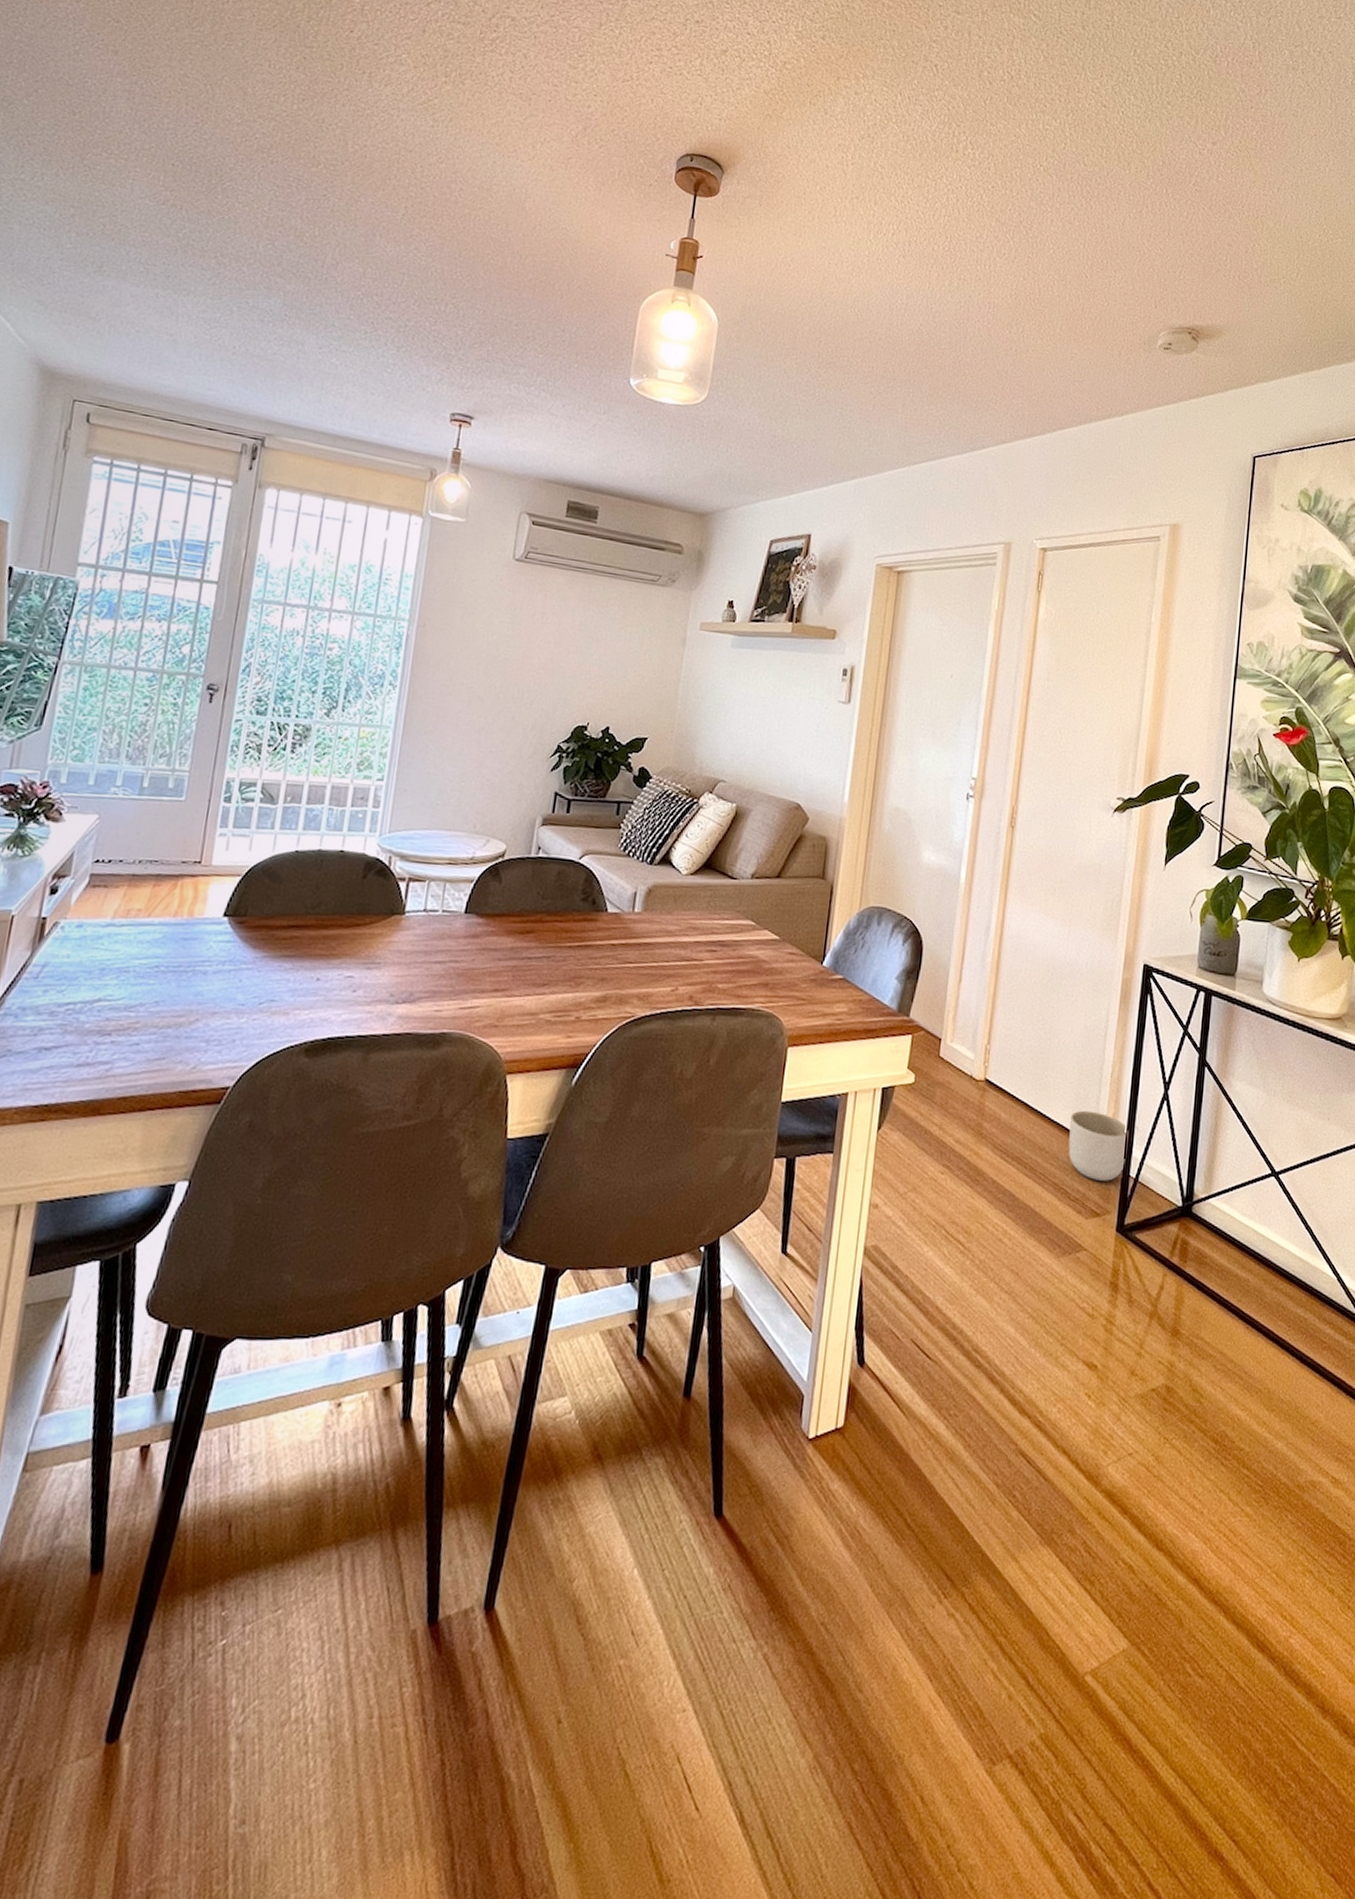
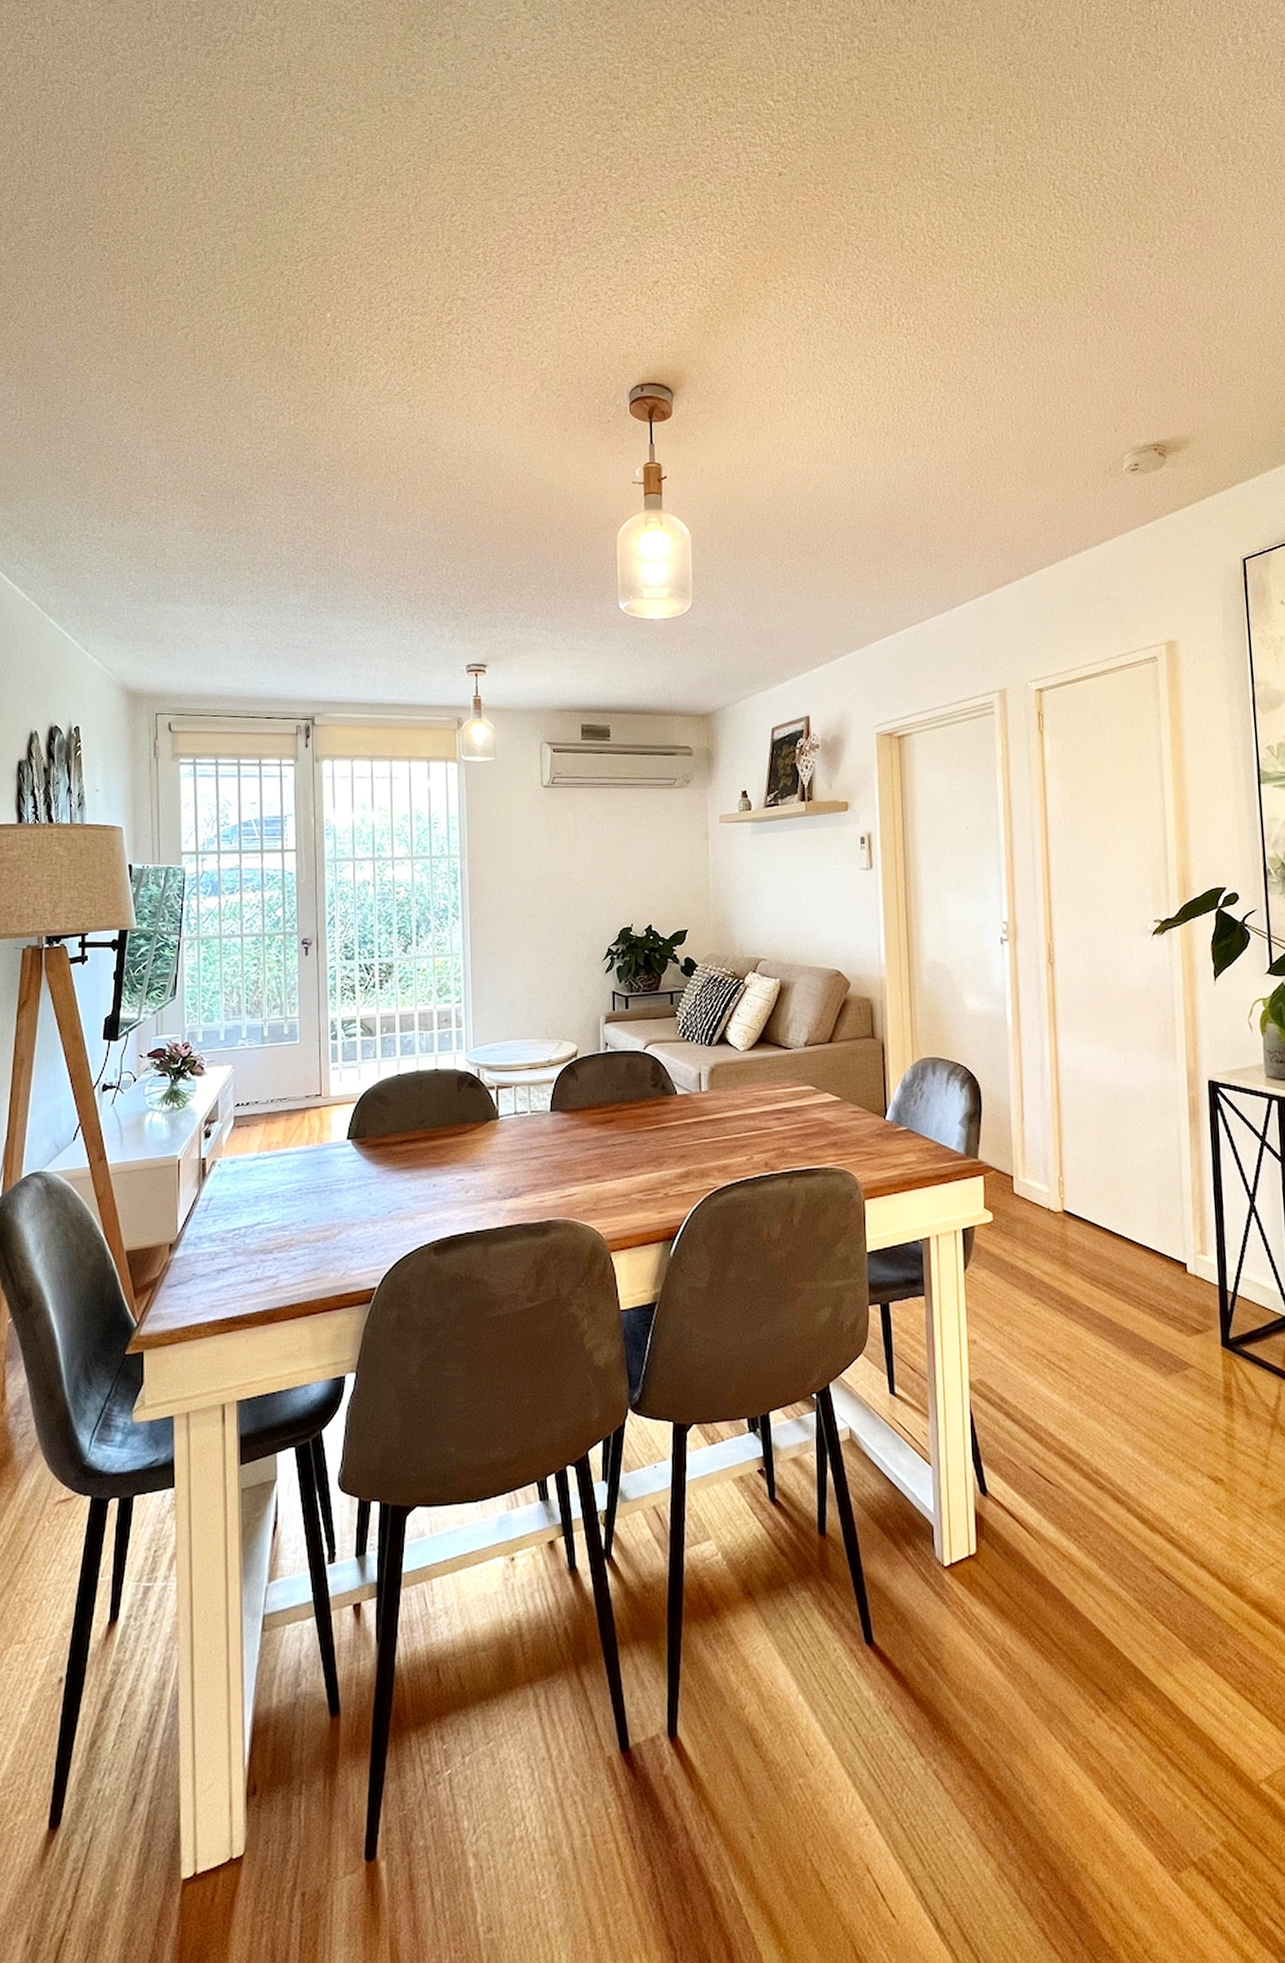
planter: present [1068,1110,1129,1181] -> none [1156,1230,1220,1298]

